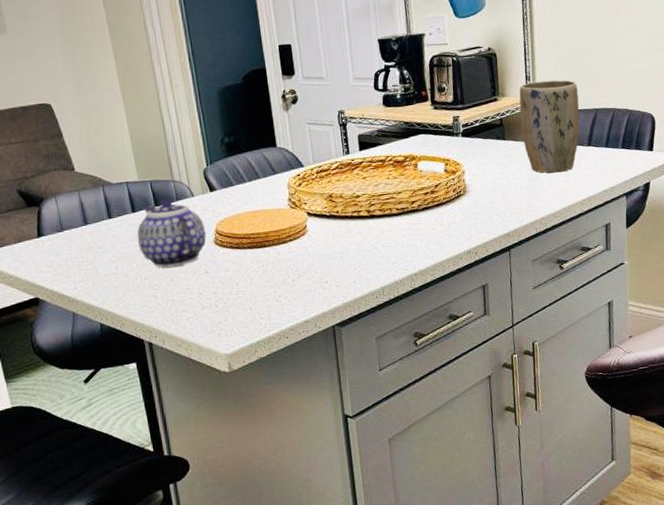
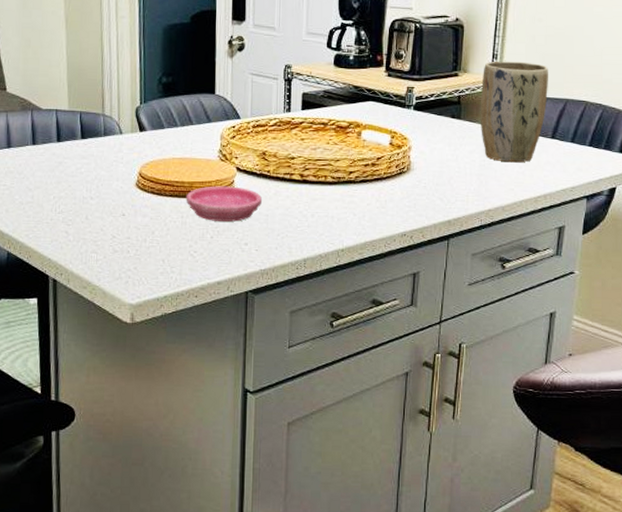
teapot: present [137,197,207,268] -> none [58,131,129,204]
saucer: none [263,230,335,266] -> present [186,186,262,222]

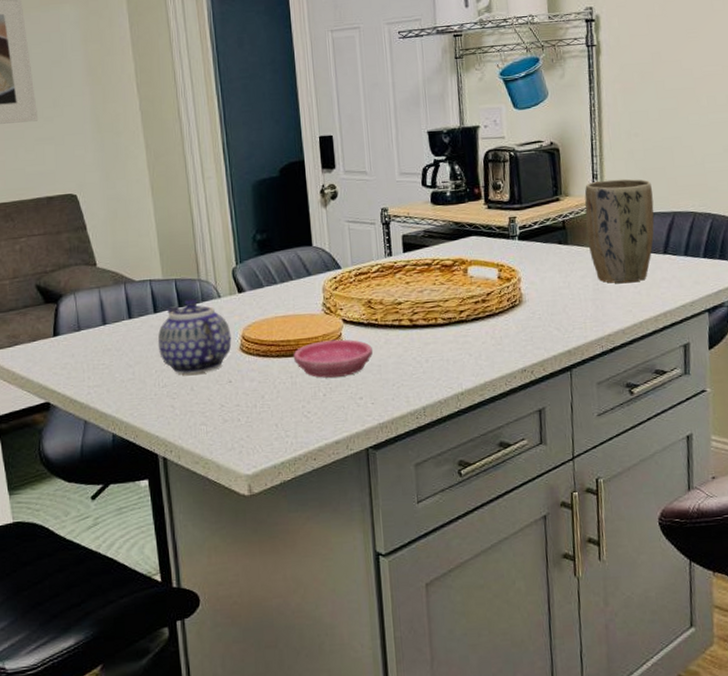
teapot: none [58,131,129,204] -> present [157,297,232,375]

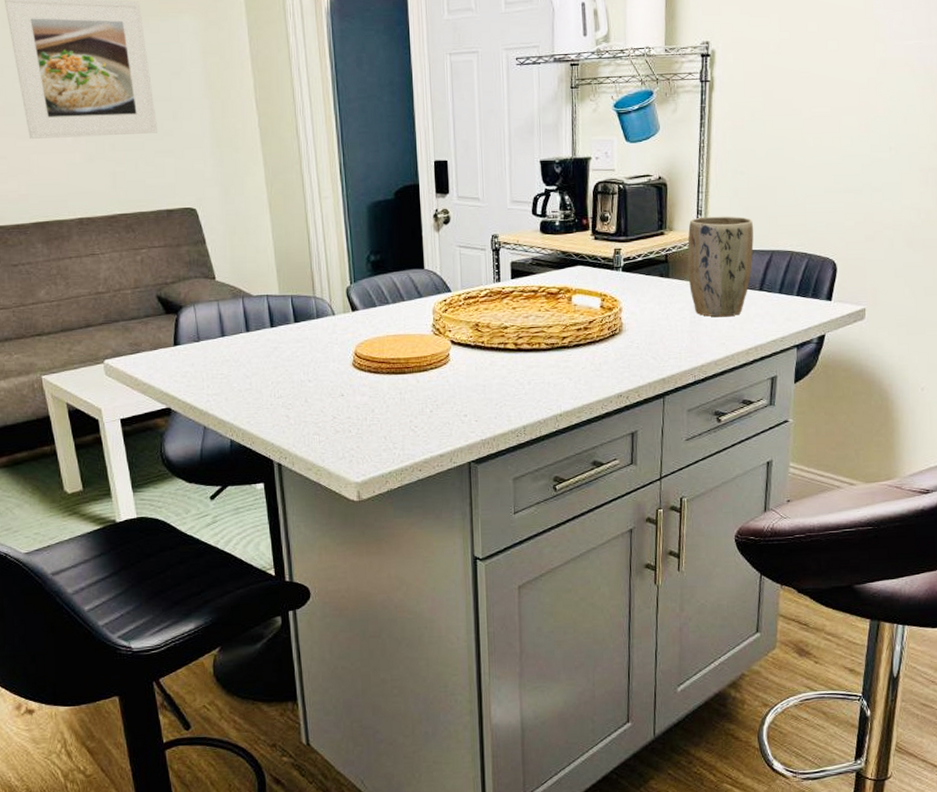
teapot: present [157,297,232,375] -> none [274,314,345,387]
saucer: present [293,339,373,378] -> none [402,359,478,395]

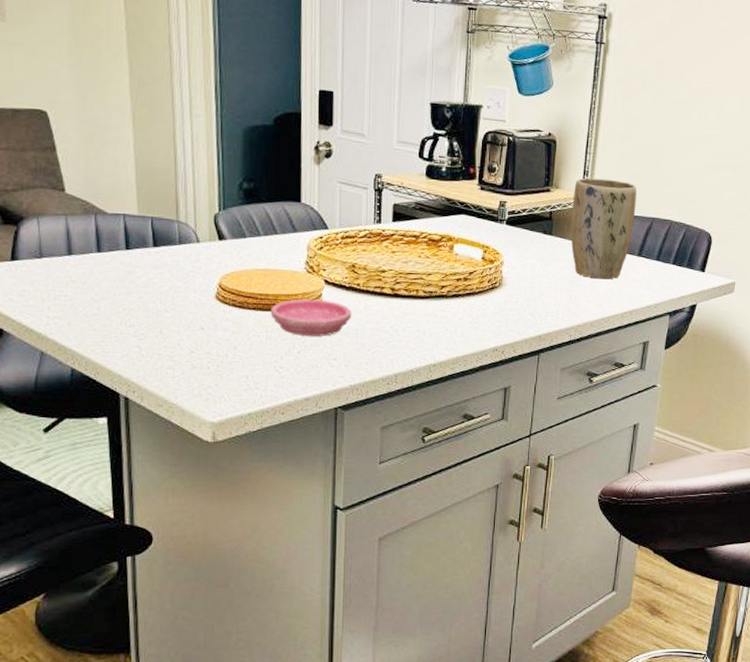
saucer: none [402,359,478,395] -> present [270,299,351,336]

